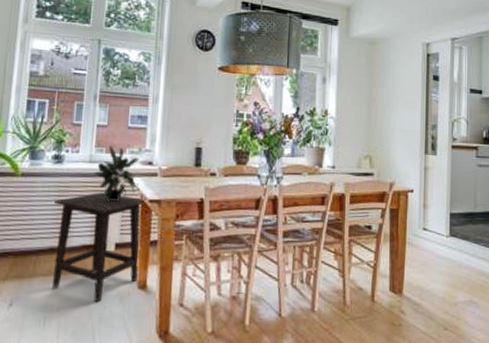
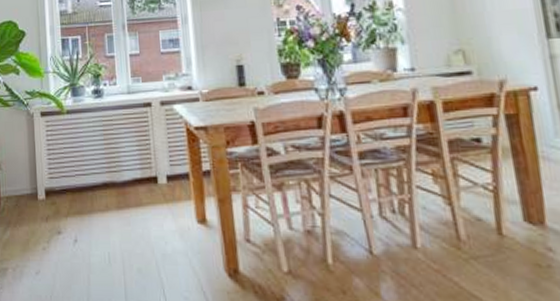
side table: present [51,192,147,303] -> none [101,122,197,239]
potted plant: present [94,145,139,202] -> none [134,74,181,132]

